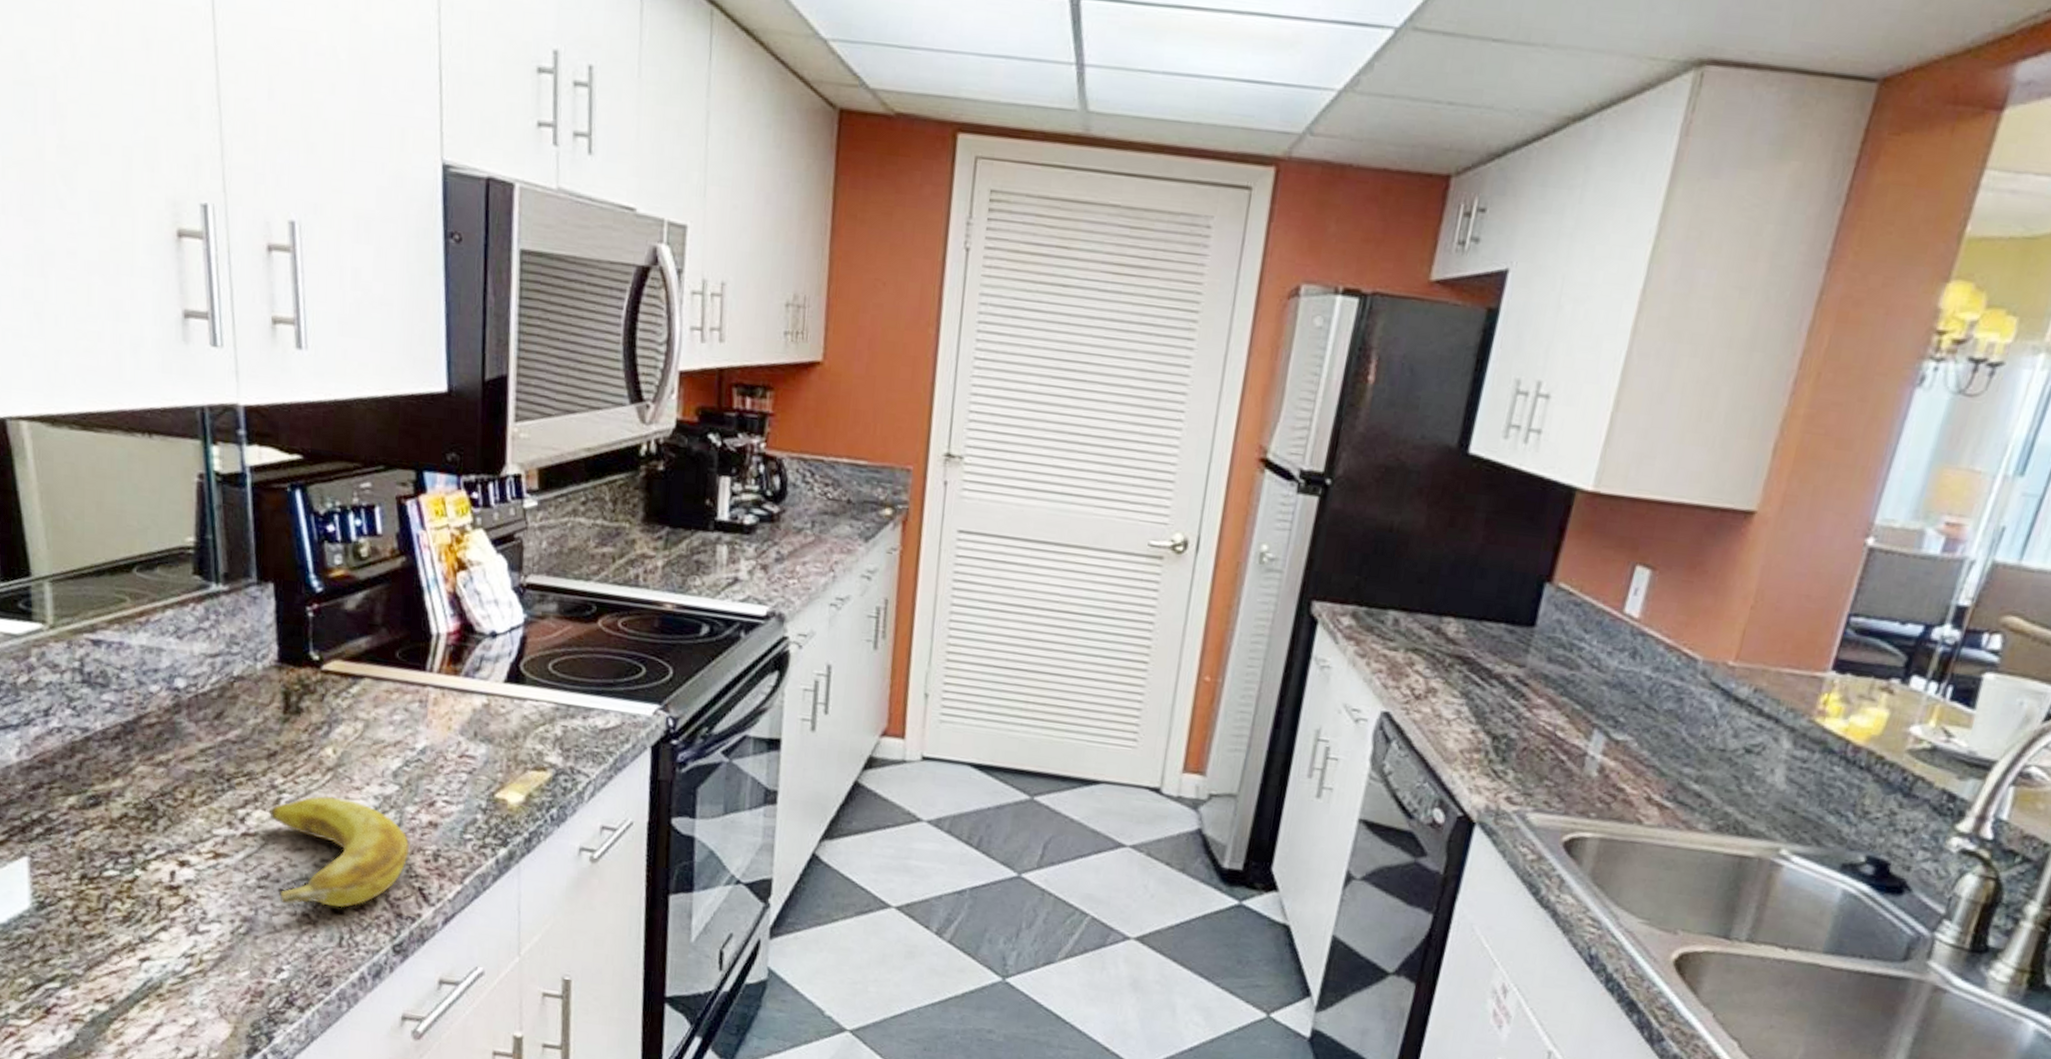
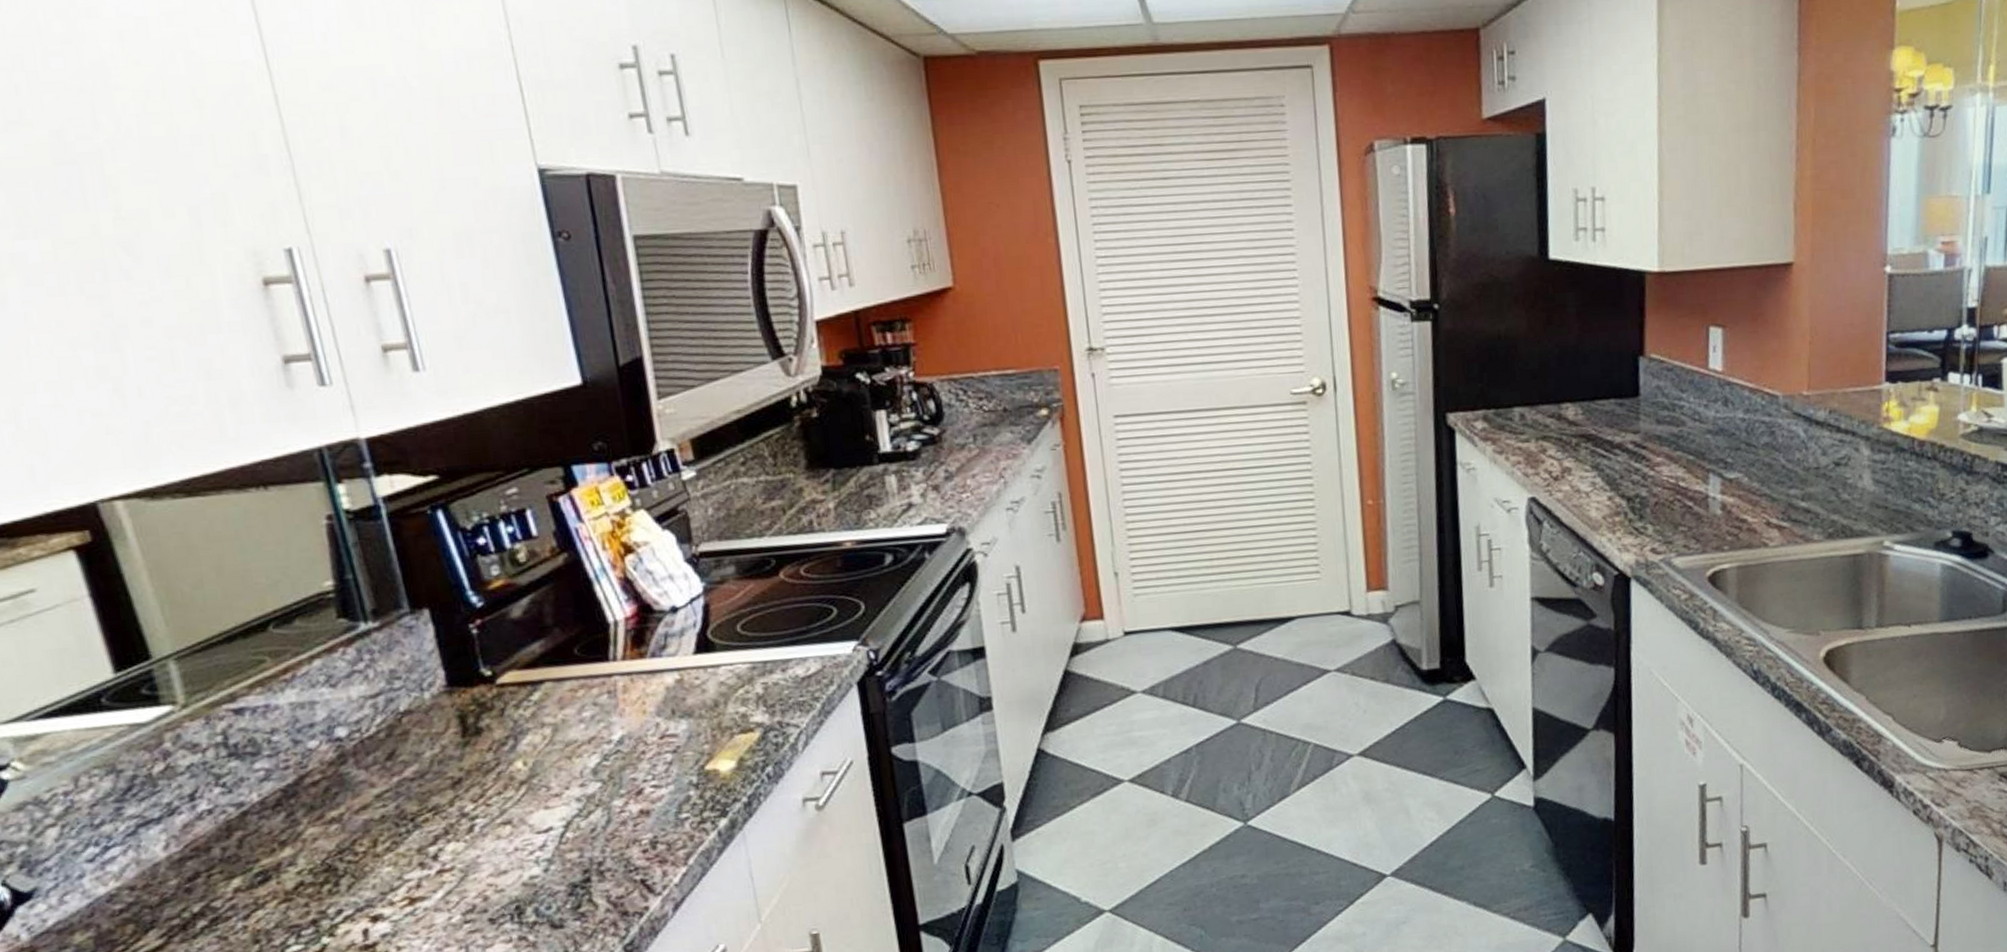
banana: present [269,795,410,908] -> none [464,809,625,933]

